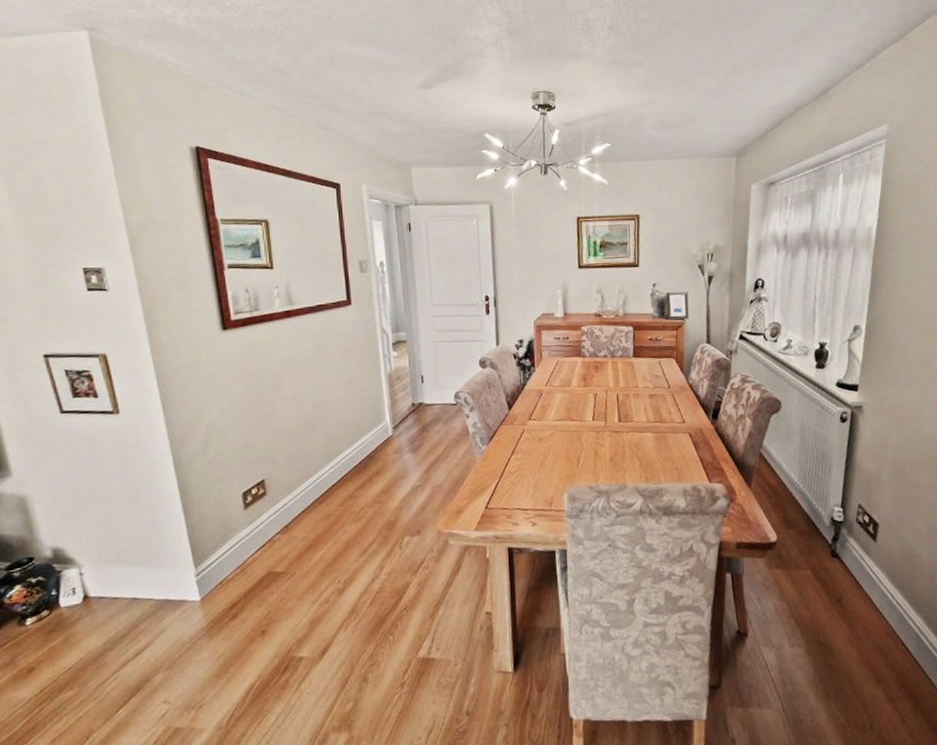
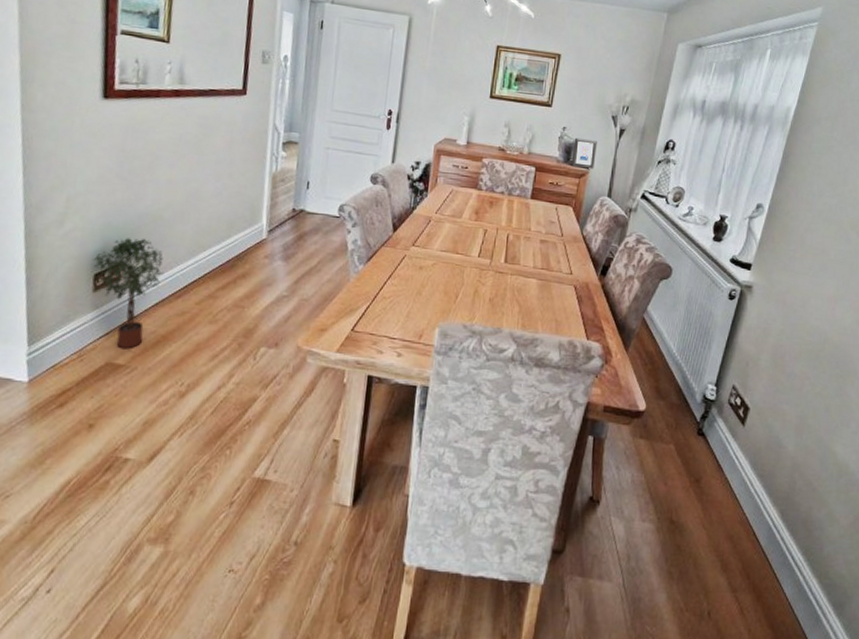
potted tree: none [239,452,305,558] -> present [93,238,164,349]

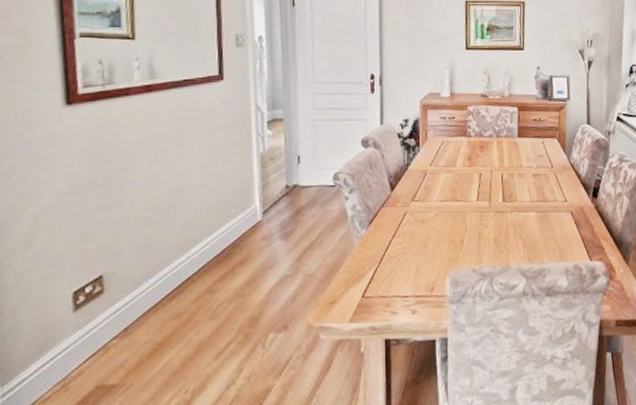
potted tree: present [93,238,164,349] -> none [70,243,153,368]

